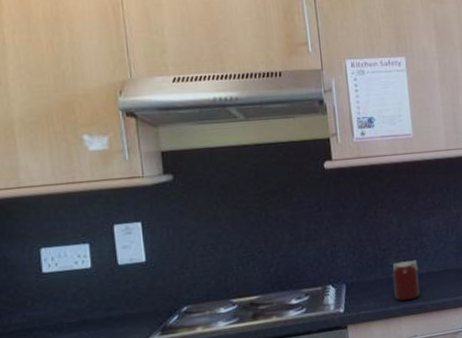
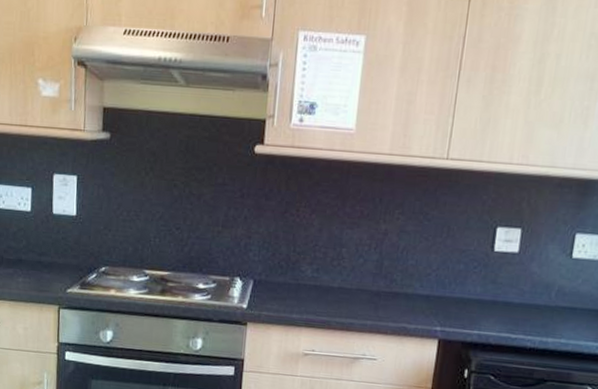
jar: present [392,260,420,301] -> none [300,269,331,312]

